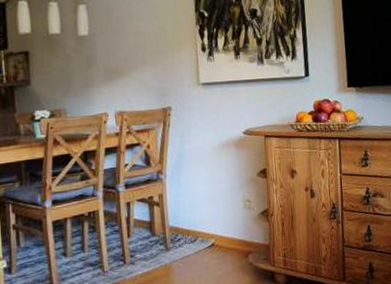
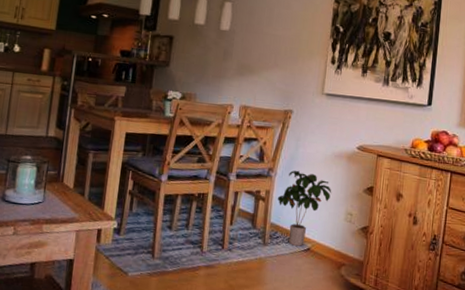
potted plant: none [171,167,226,245] -> present [277,170,332,246]

